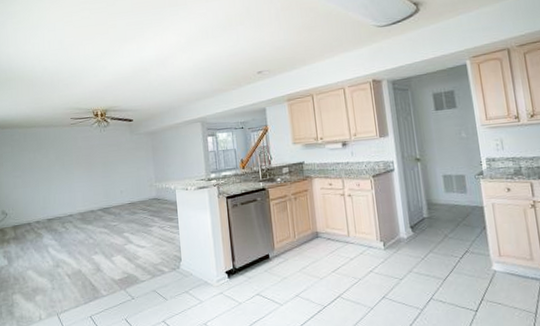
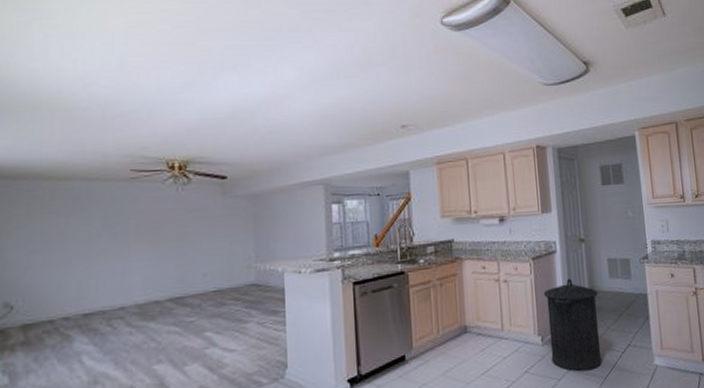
trash can: none [384,192,441,273] -> present [543,278,602,371]

